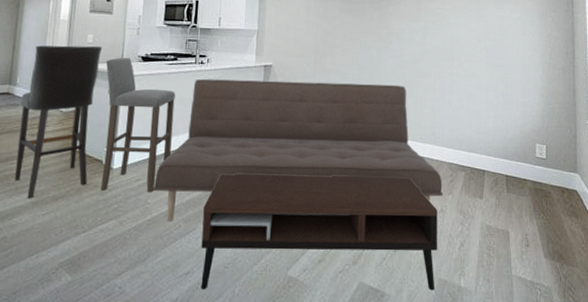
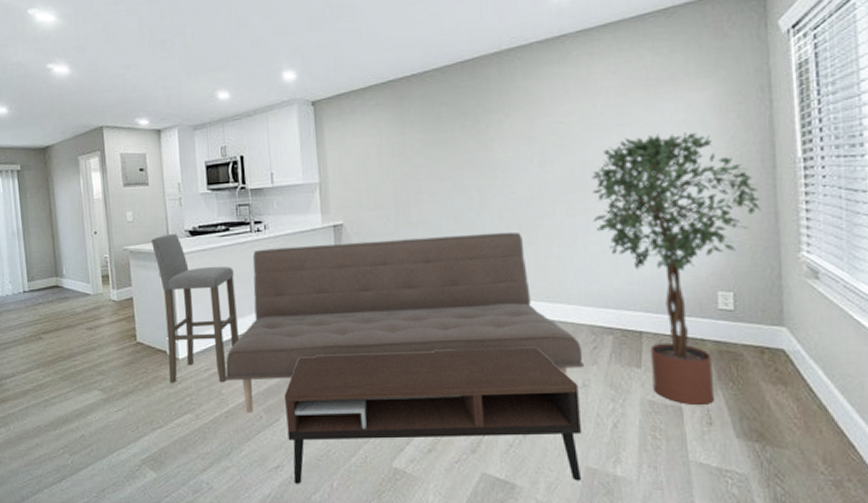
bar stool: present [14,45,102,199] -> none [70,223,154,396]
potted tree: none [456,25,566,230] -> present [591,132,762,405]

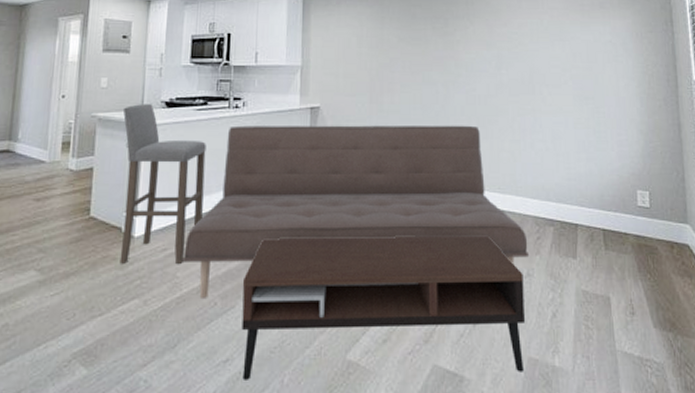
potted tree: present [591,132,762,405] -> none [538,50,669,295]

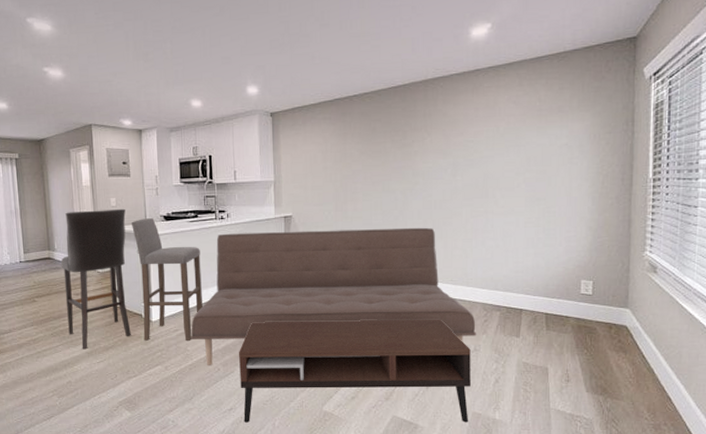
bar stool: none [17,91,118,277] -> present [61,208,131,350]

